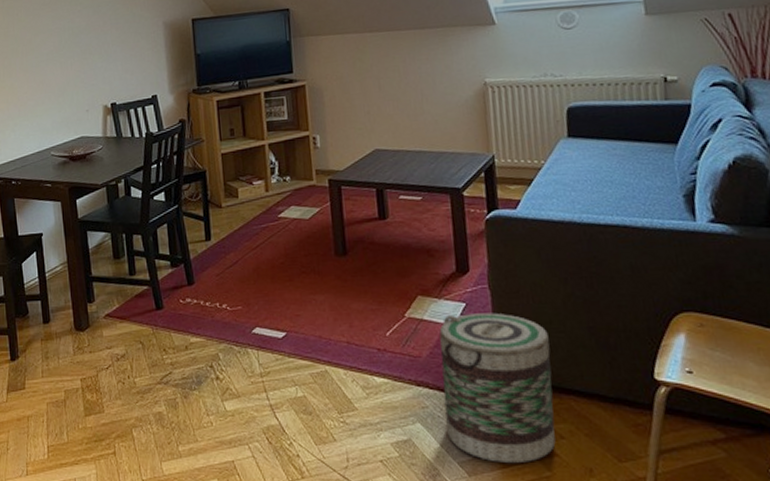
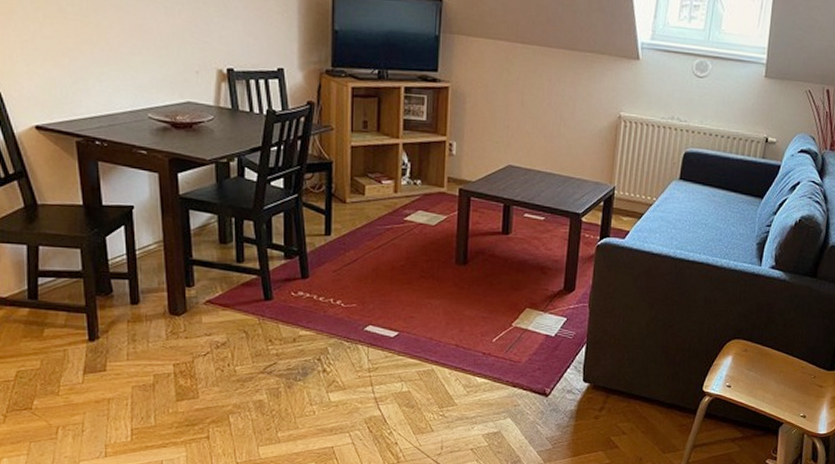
basket: present [439,313,556,464] -> none [533,327,630,453]

